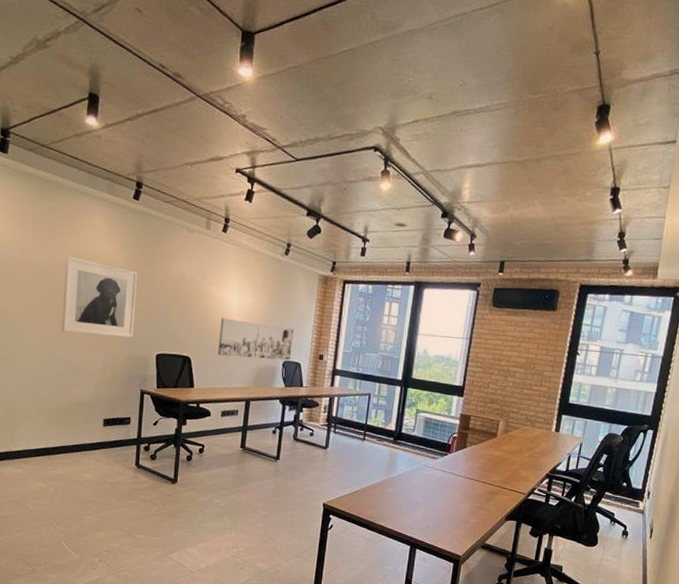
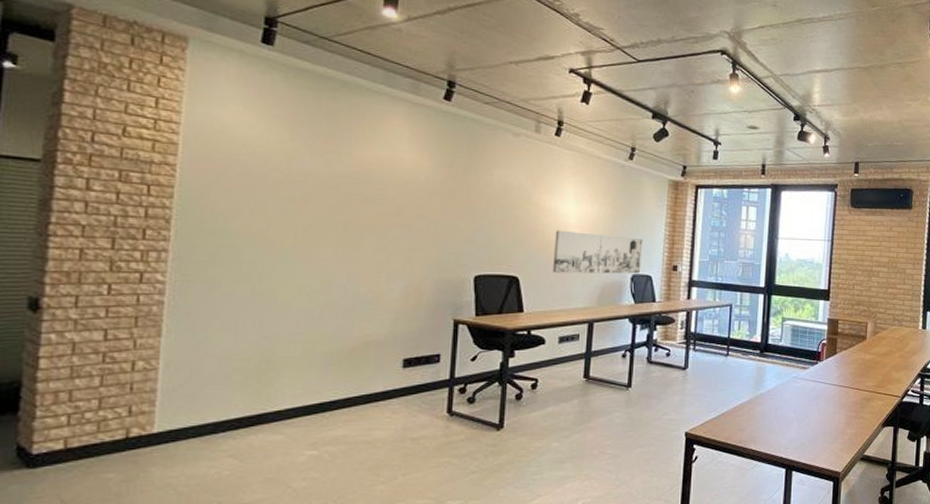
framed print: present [62,256,138,337] -> none [346,165,450,258]

